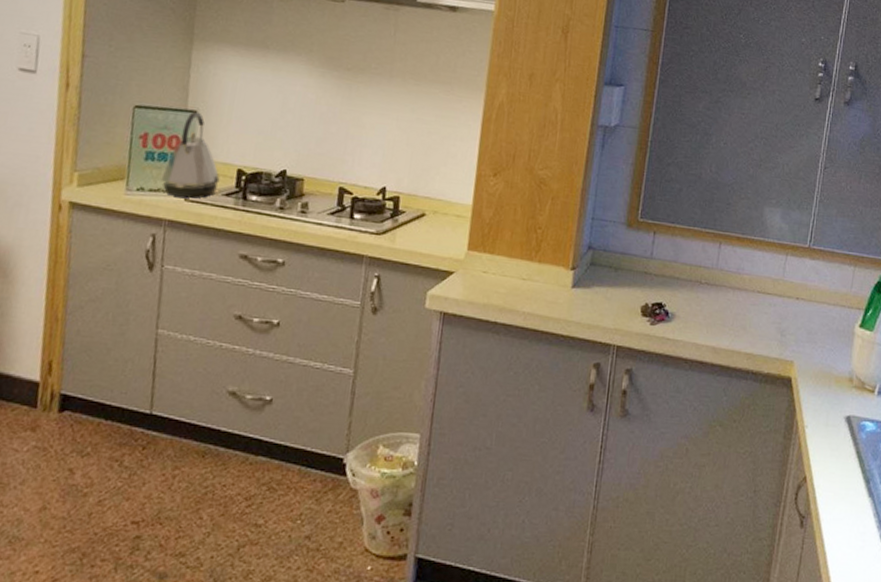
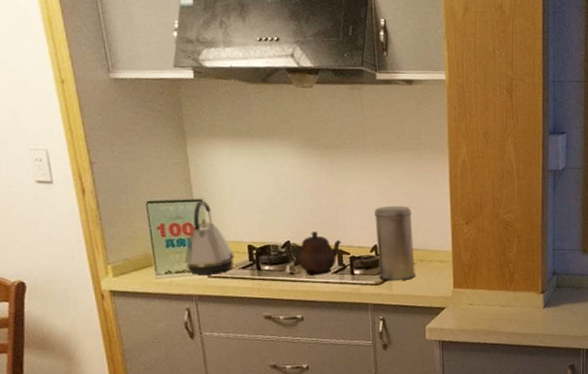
teapot: none [278,163,347,214] -> present [285,232,342,274]
canister: none [382,143,433,234] -> present [375,206,416,281]

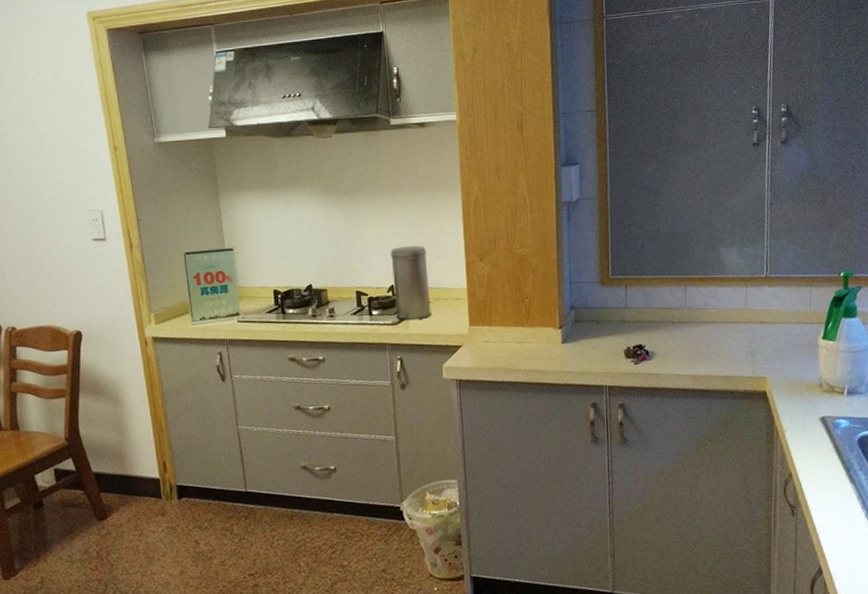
kettle: present [184,200,234,275] -> none [216,249,261,320]
teapot: present [285,232,342,274] -> none [307,274,361,316]

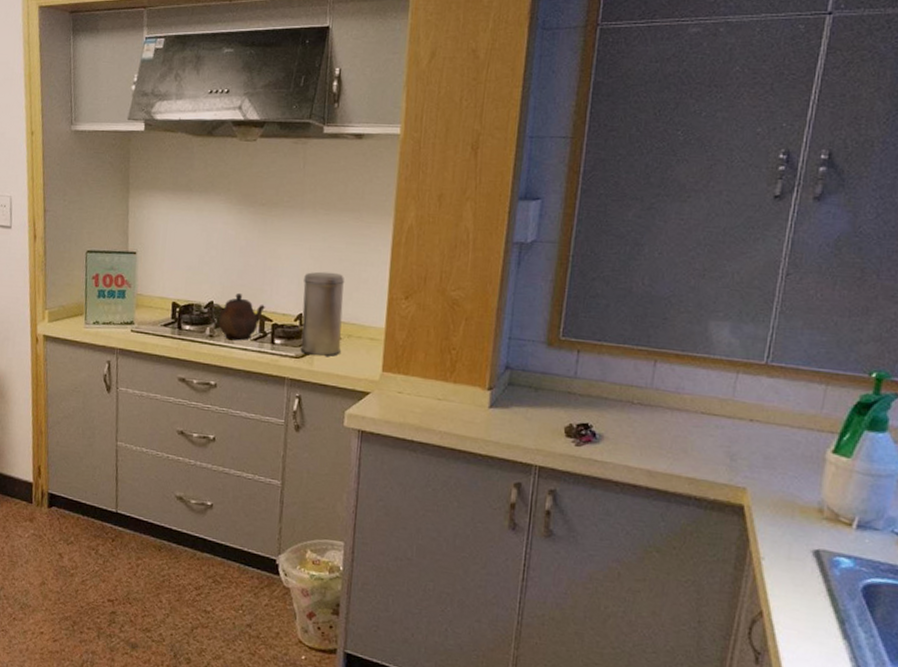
teapot: none [307,274,361,316] -> present [207,294,266,340]

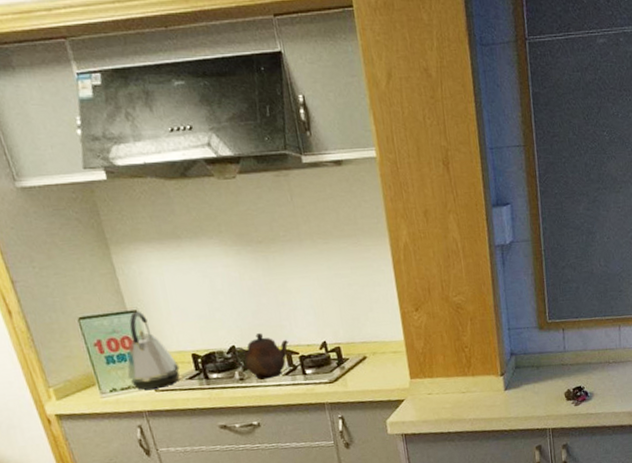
kettle: none [111,253,158,329] -> present [127,311,180,390]
canister: present [300,271,345,357] -> none [319,297,371,378]

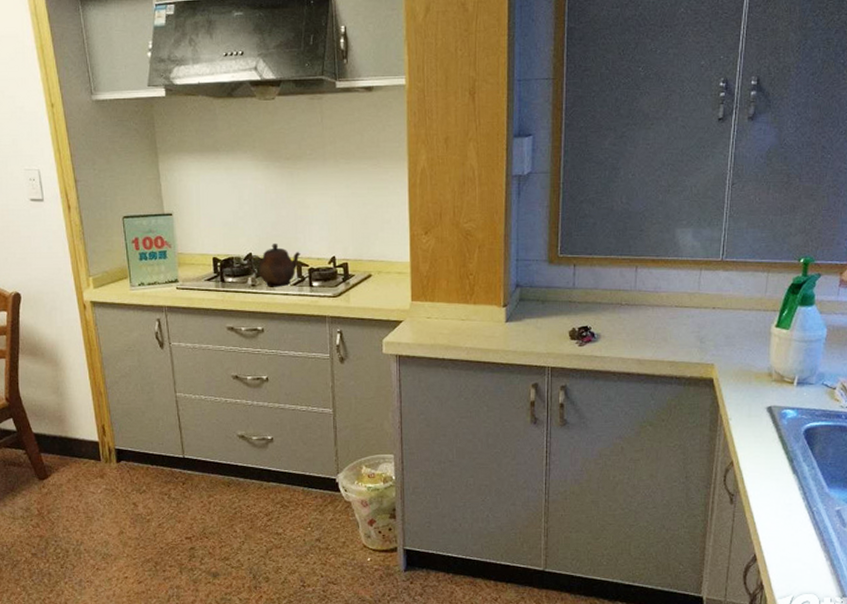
kettle: present [127,311,180,390] -> none [155,214,201,286]

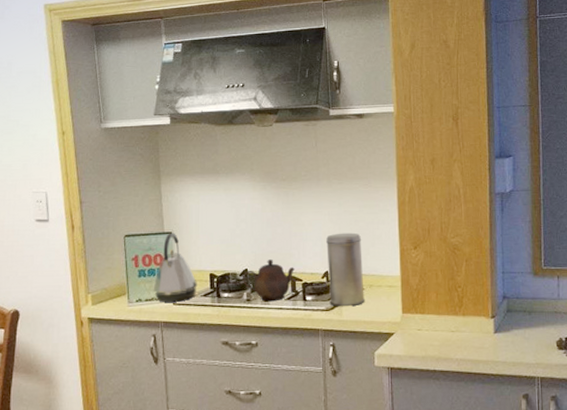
kettle: none [155,214,201,286] -> present [153,233,197,302]
canister: none [333,216,374,294] -> present [326,232,366,307]

